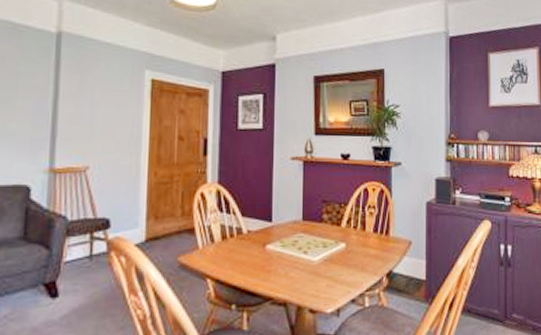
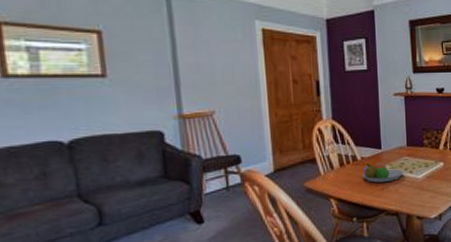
fruit bowl: none [247,236,297,263] -> present [362,161,404,183]

